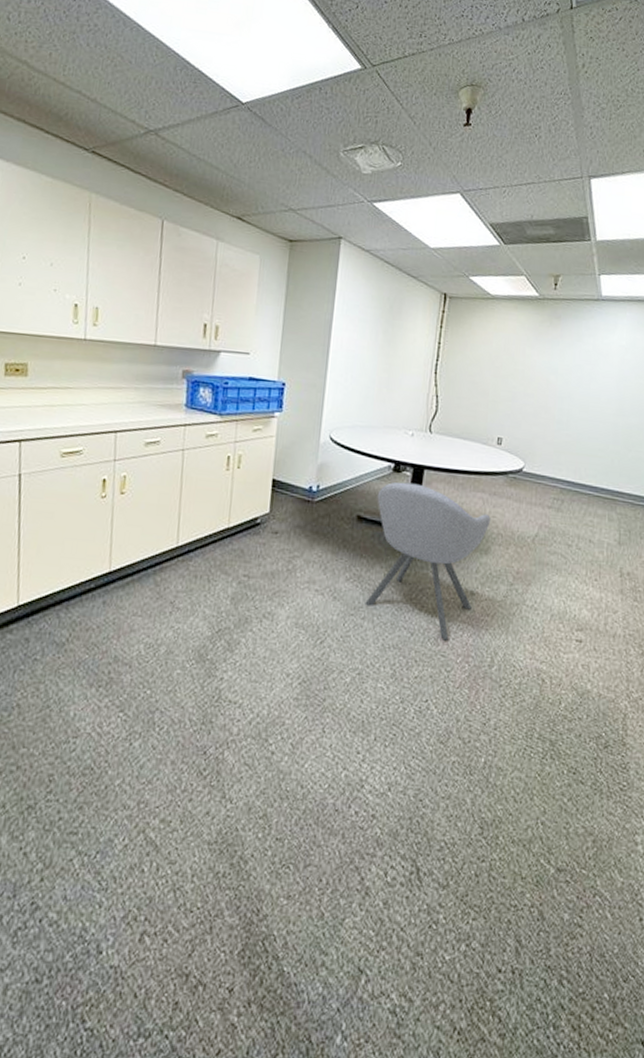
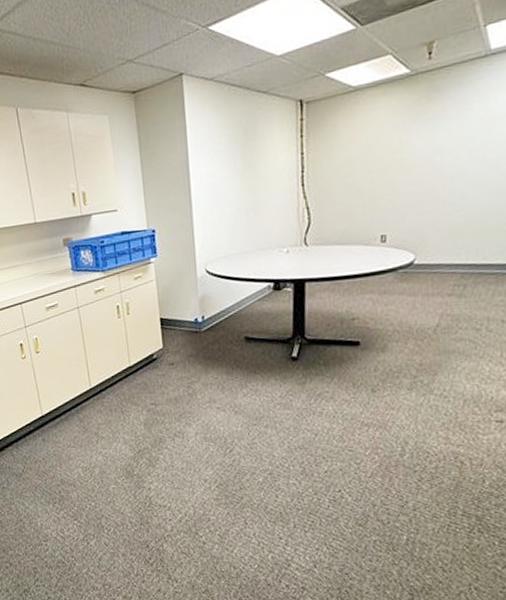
chair: present [365,481,491,641] -> none [261,297,384,437]

